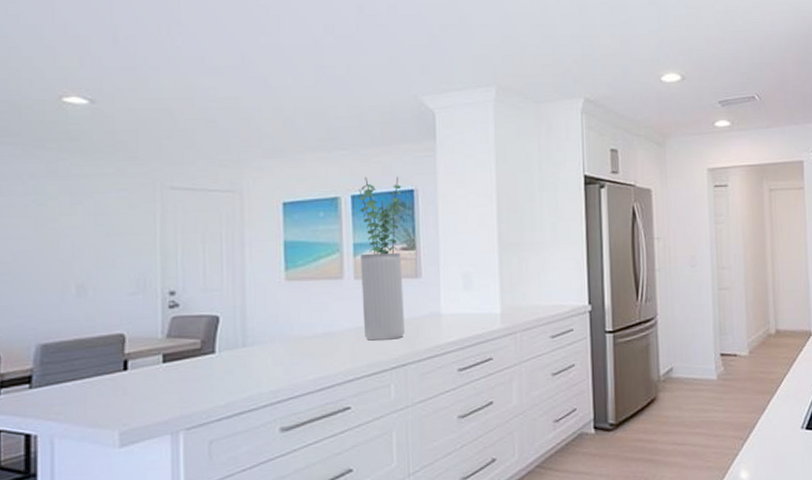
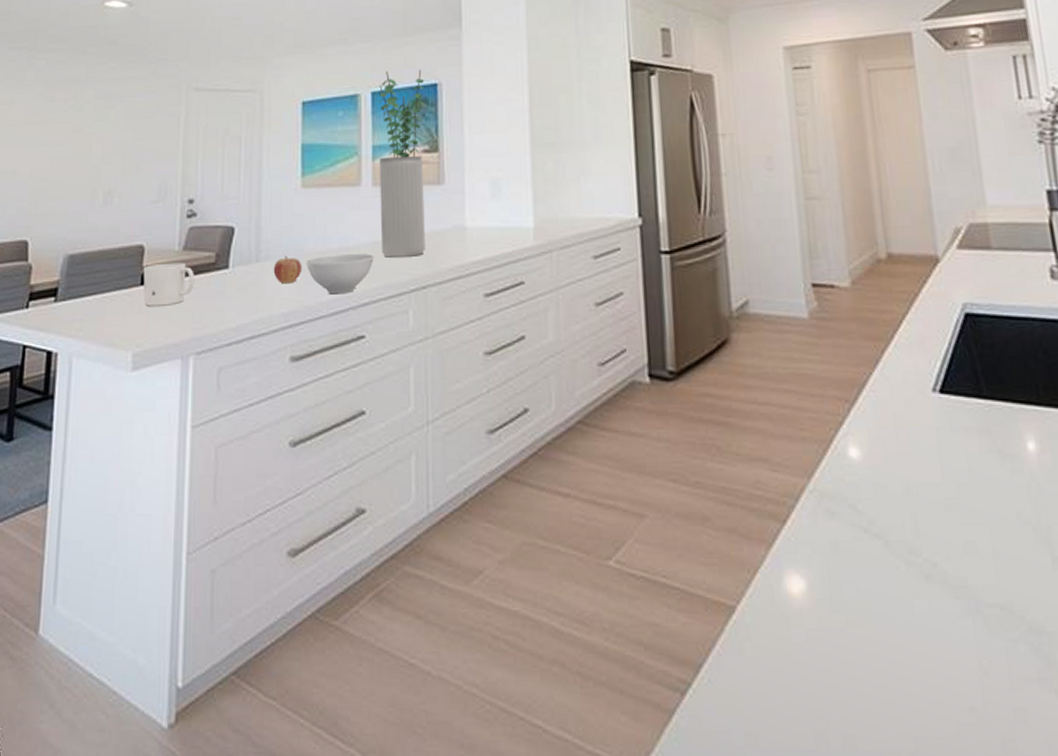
mug: none [125,349,181,390] -> present [143,262,196,306]
fruit: none [260,341,289,366] -> present [273,255,302,284]
bowl: none [292,338,358,375] -> present [305,254,375,296]

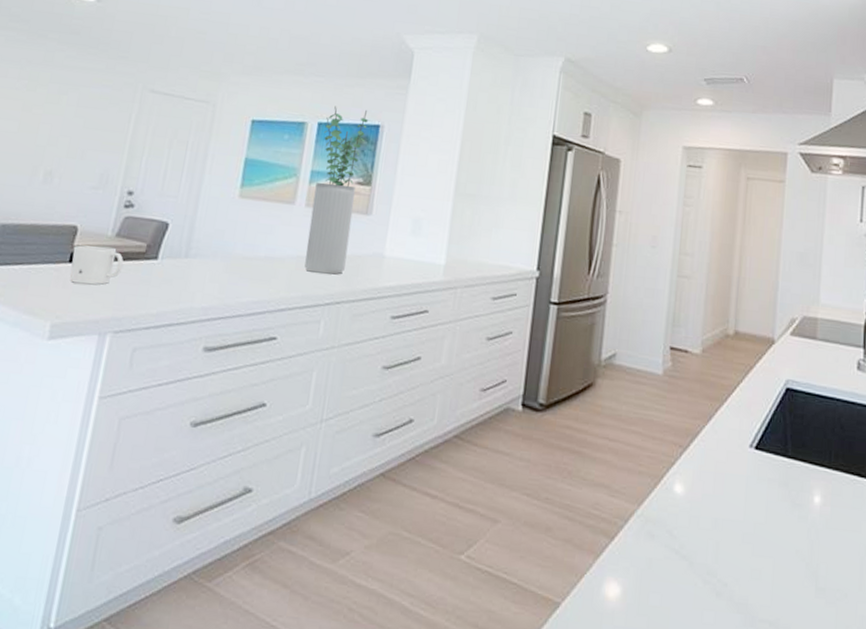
fruit: present [273,255,302,284] -> none [199,256,229,282]
bowl: present [305,254,375,296] -> none [231,262,298,299]

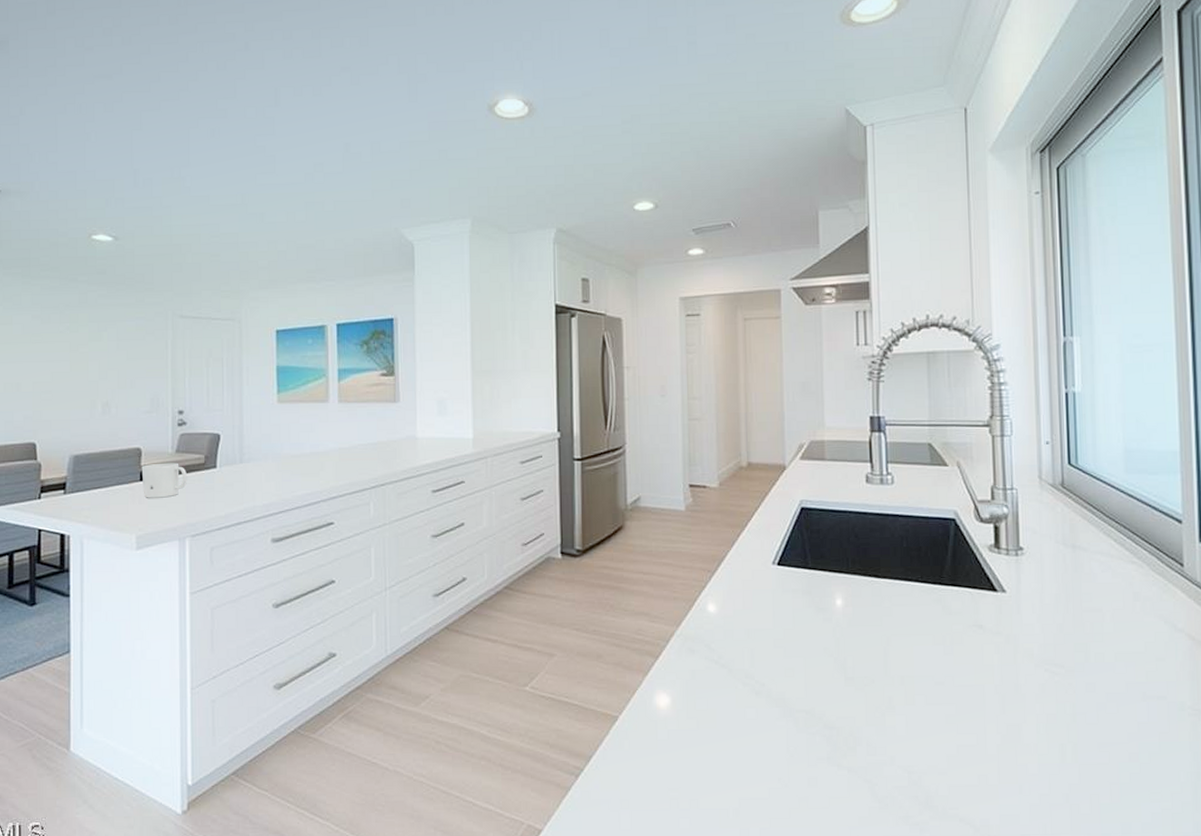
vase: present [304,106,368,275] -> none [343,305,383,461]

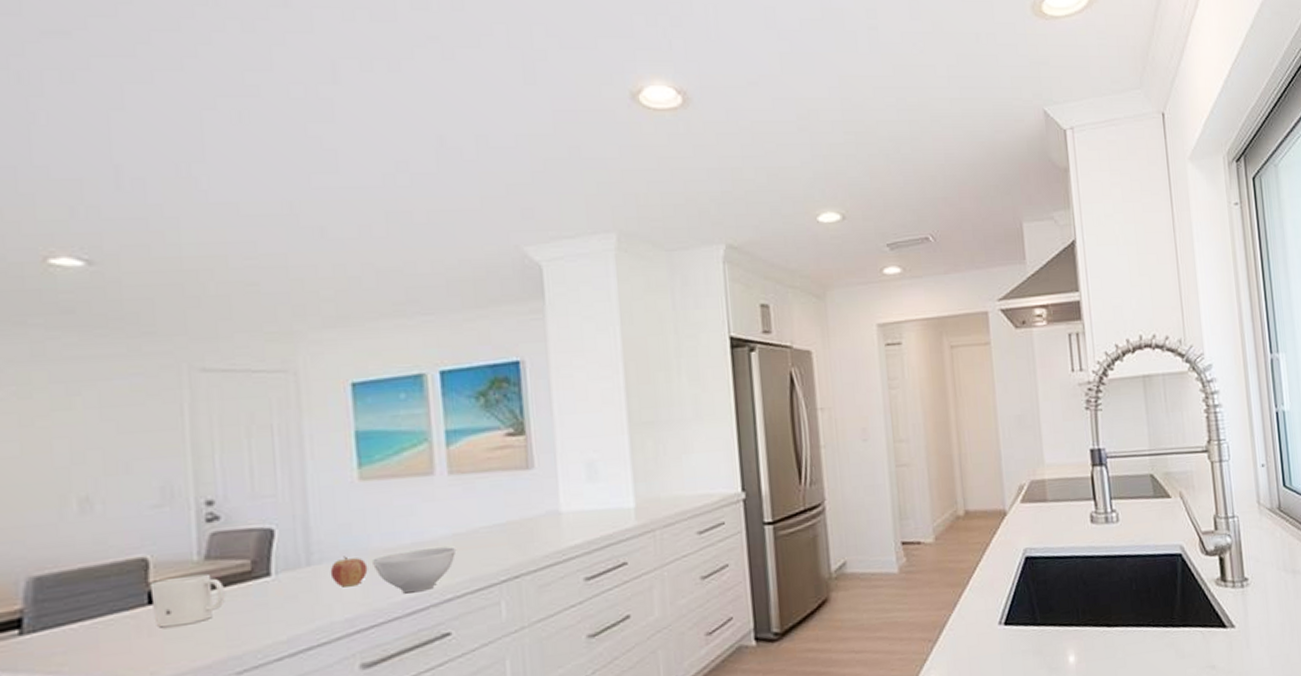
fruit: none [255,458,280,481] -> present [330,556,368,587]
bowl: none [282,457,341,491] -> present [371,546,457,595]

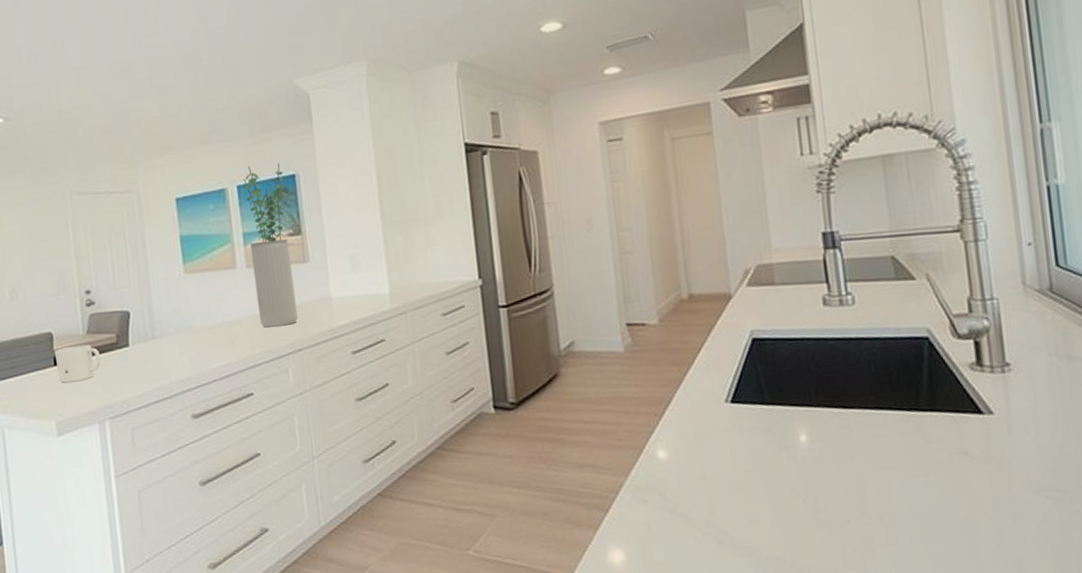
fruit: present [330,556,368,587] -> none [168,332,194,356]
bowl: present [371,546,457,595] -> none [195,325,255,363]
vase: none [449,345,516,550] -> present [243,162,298,328]

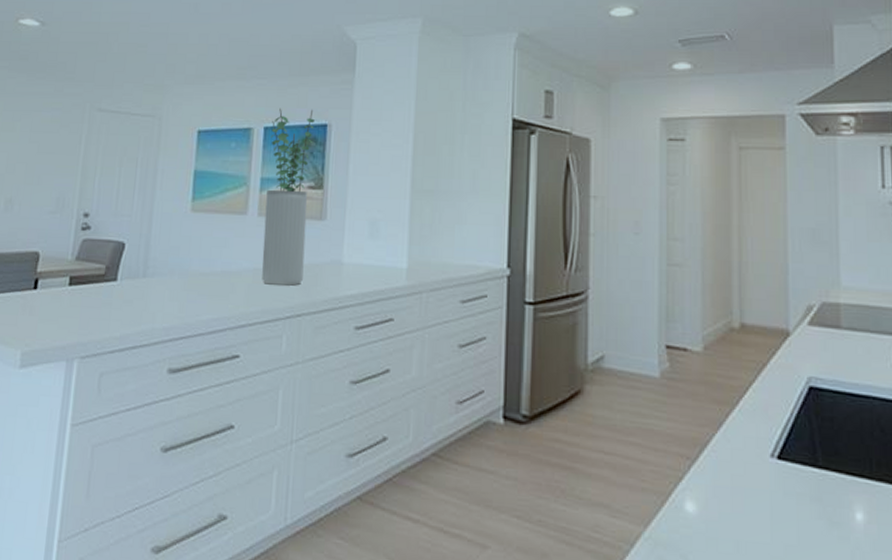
mug: present [54,344,102,383] -> none [35,270,85,311]

